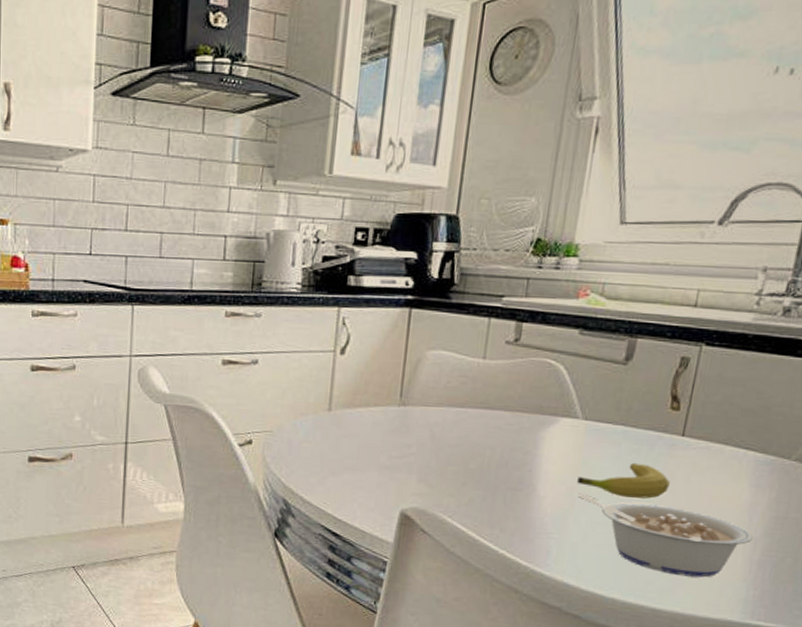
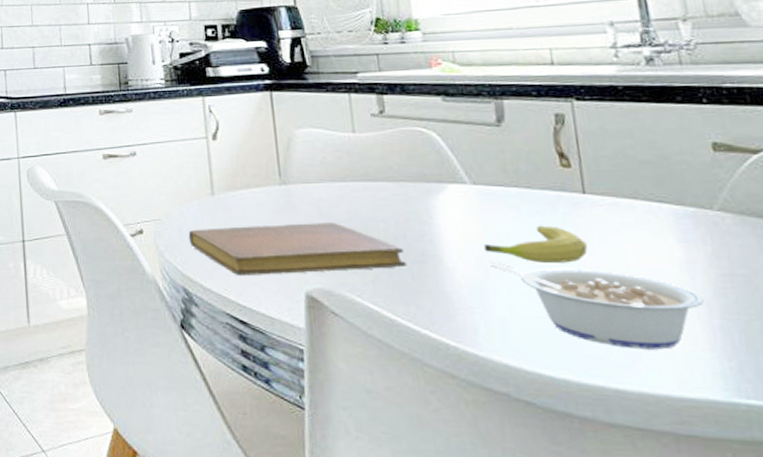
notebook: none [297,443,503,494] -> present [188,223,407,276]

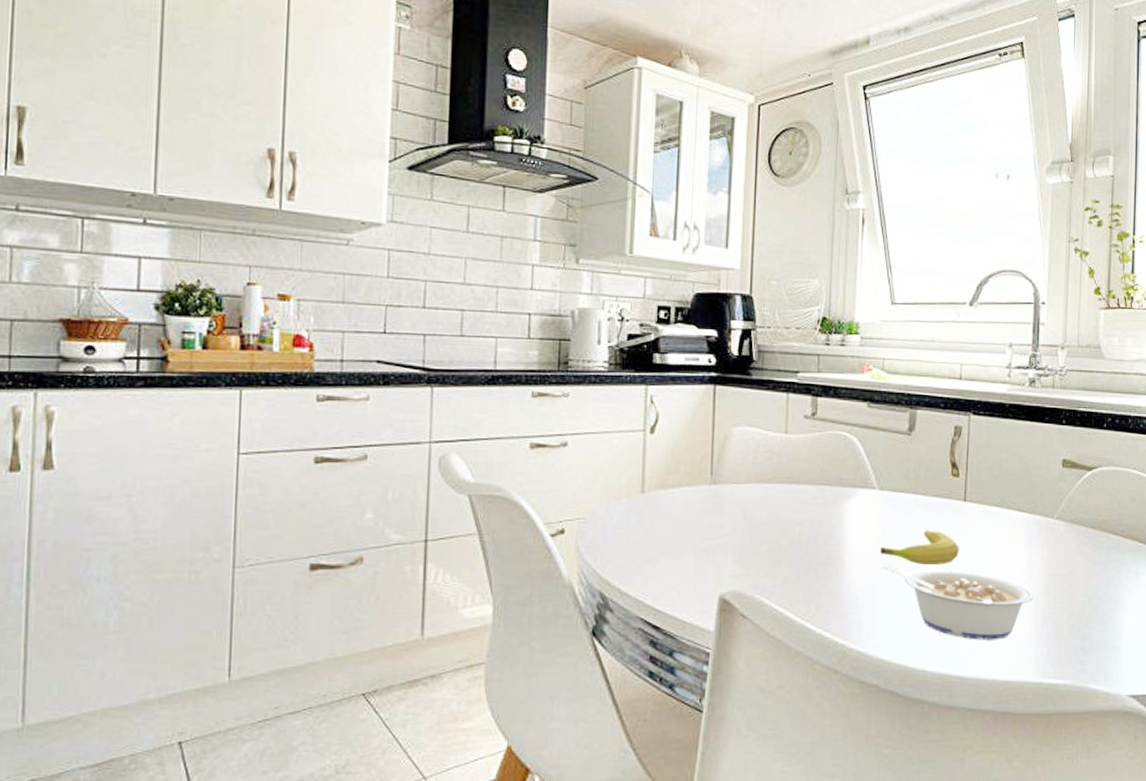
notebook: present [188,223,407,276] -> none [612,524,814,580]

